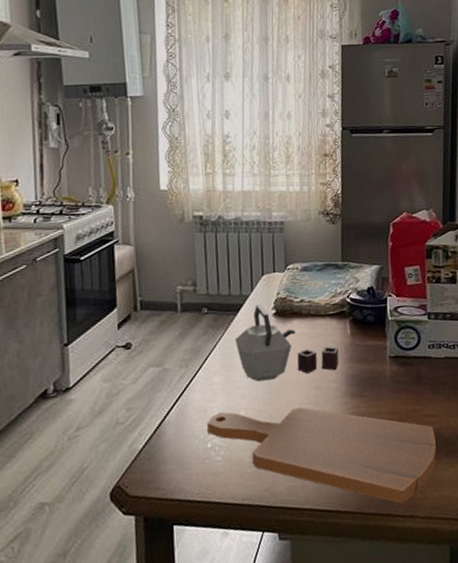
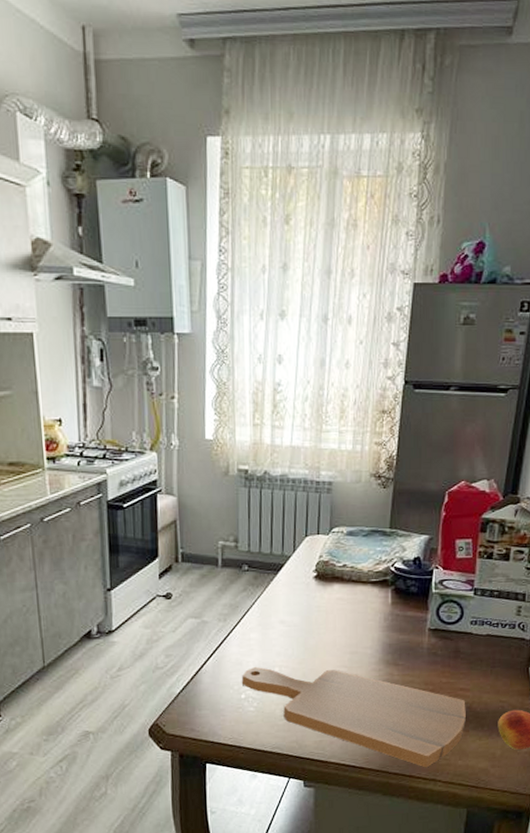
kettle: present [235,304,339,382] -> none [274,566,377,642]

